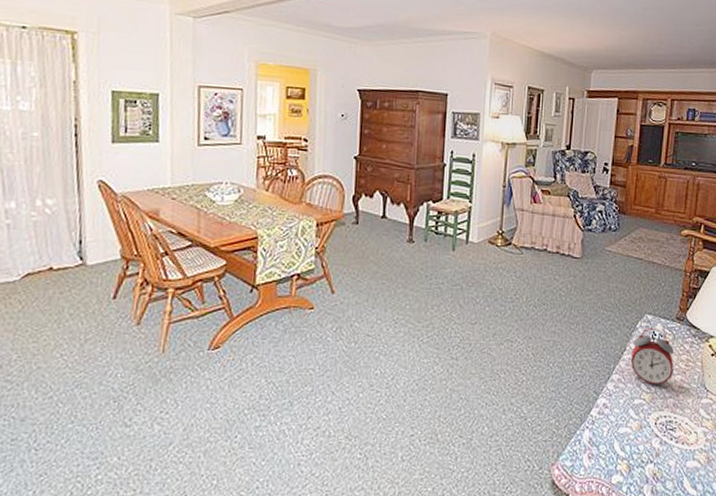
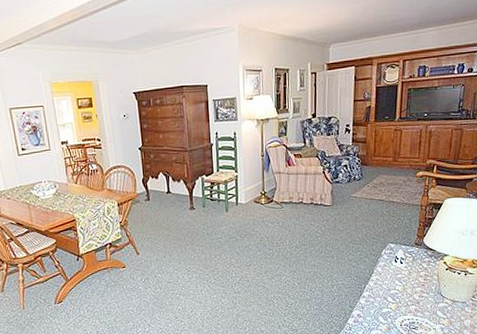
alarm clock: present [631,327,674,388] -> none [378,253,414,298]

